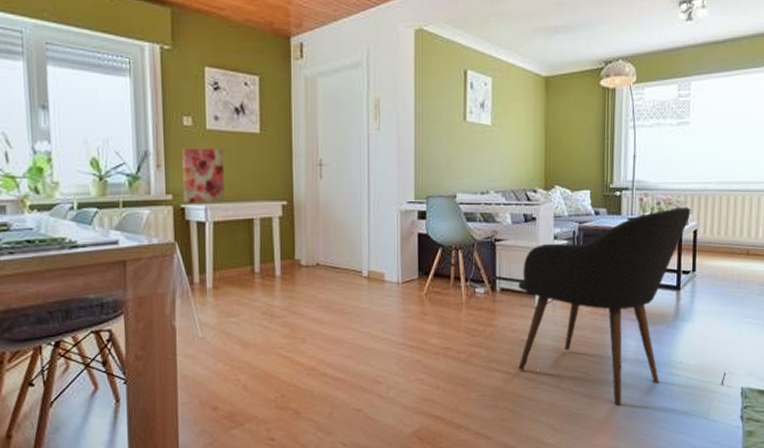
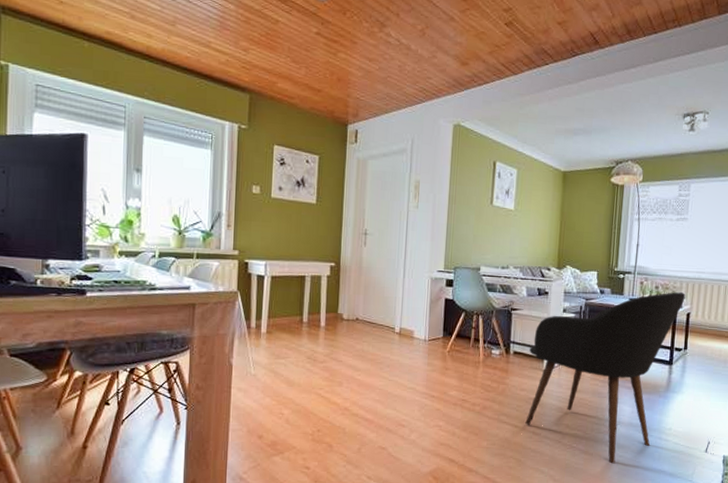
wall art: present [182,148,225,204] -> none [247,212,284,260]

